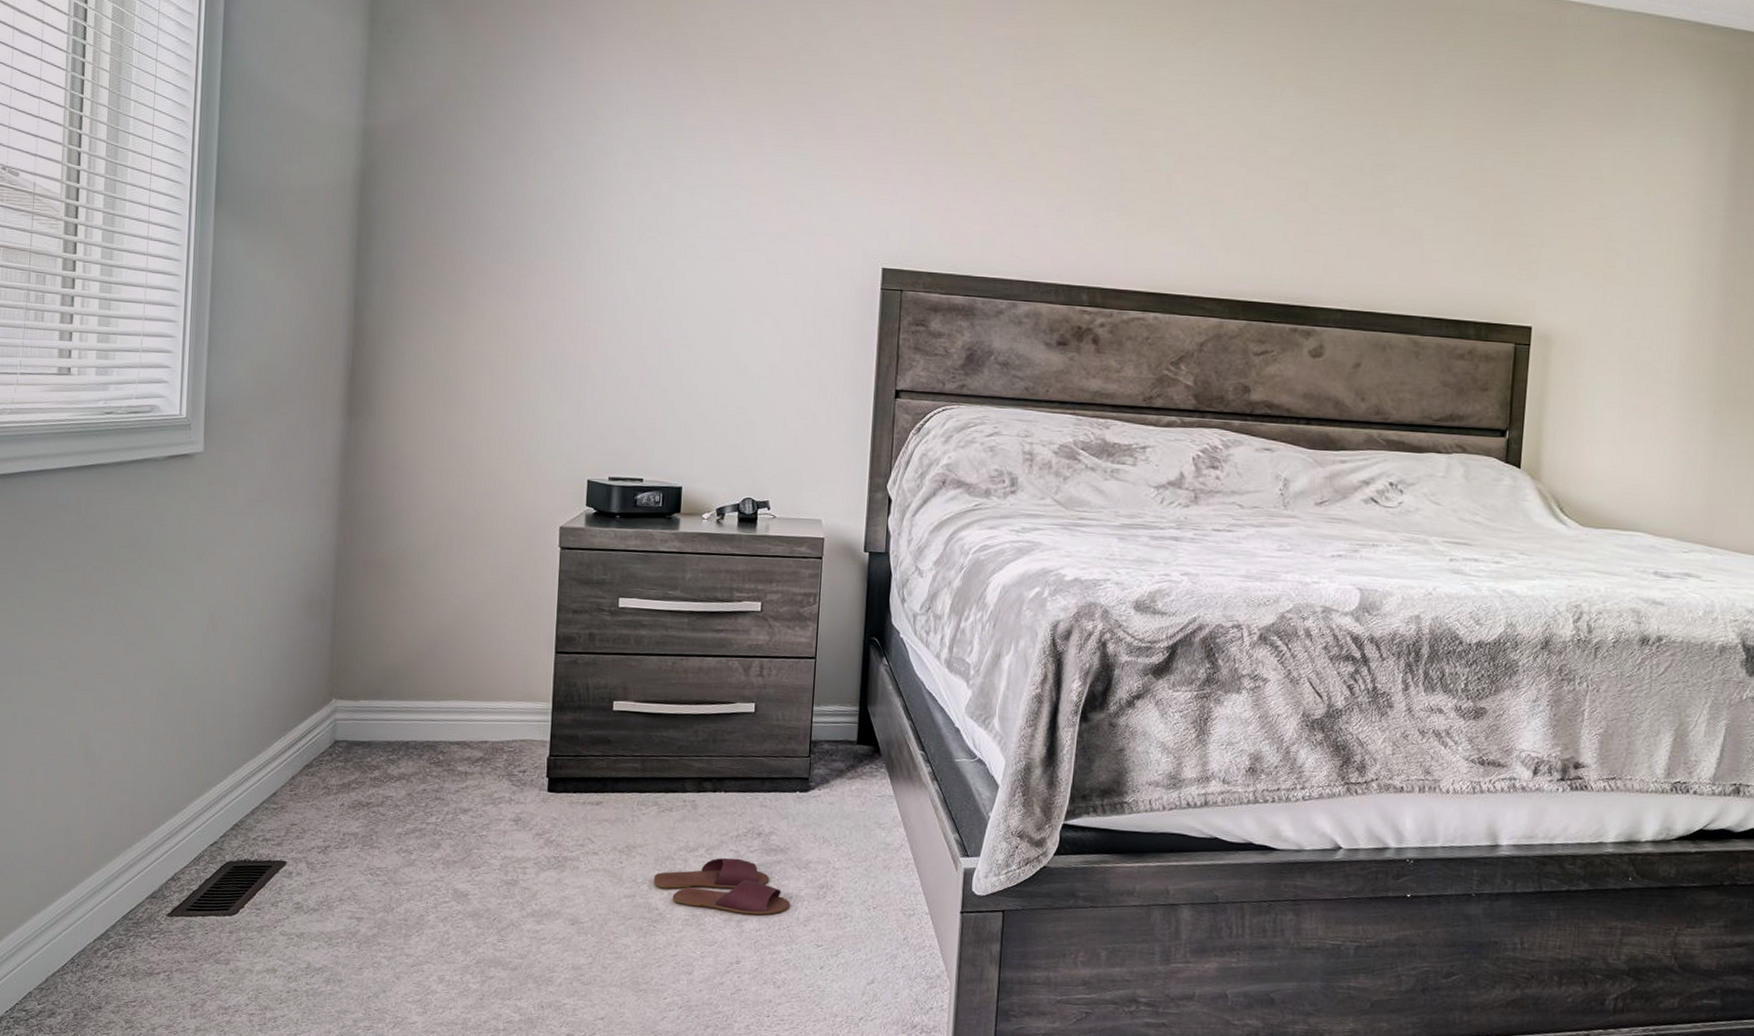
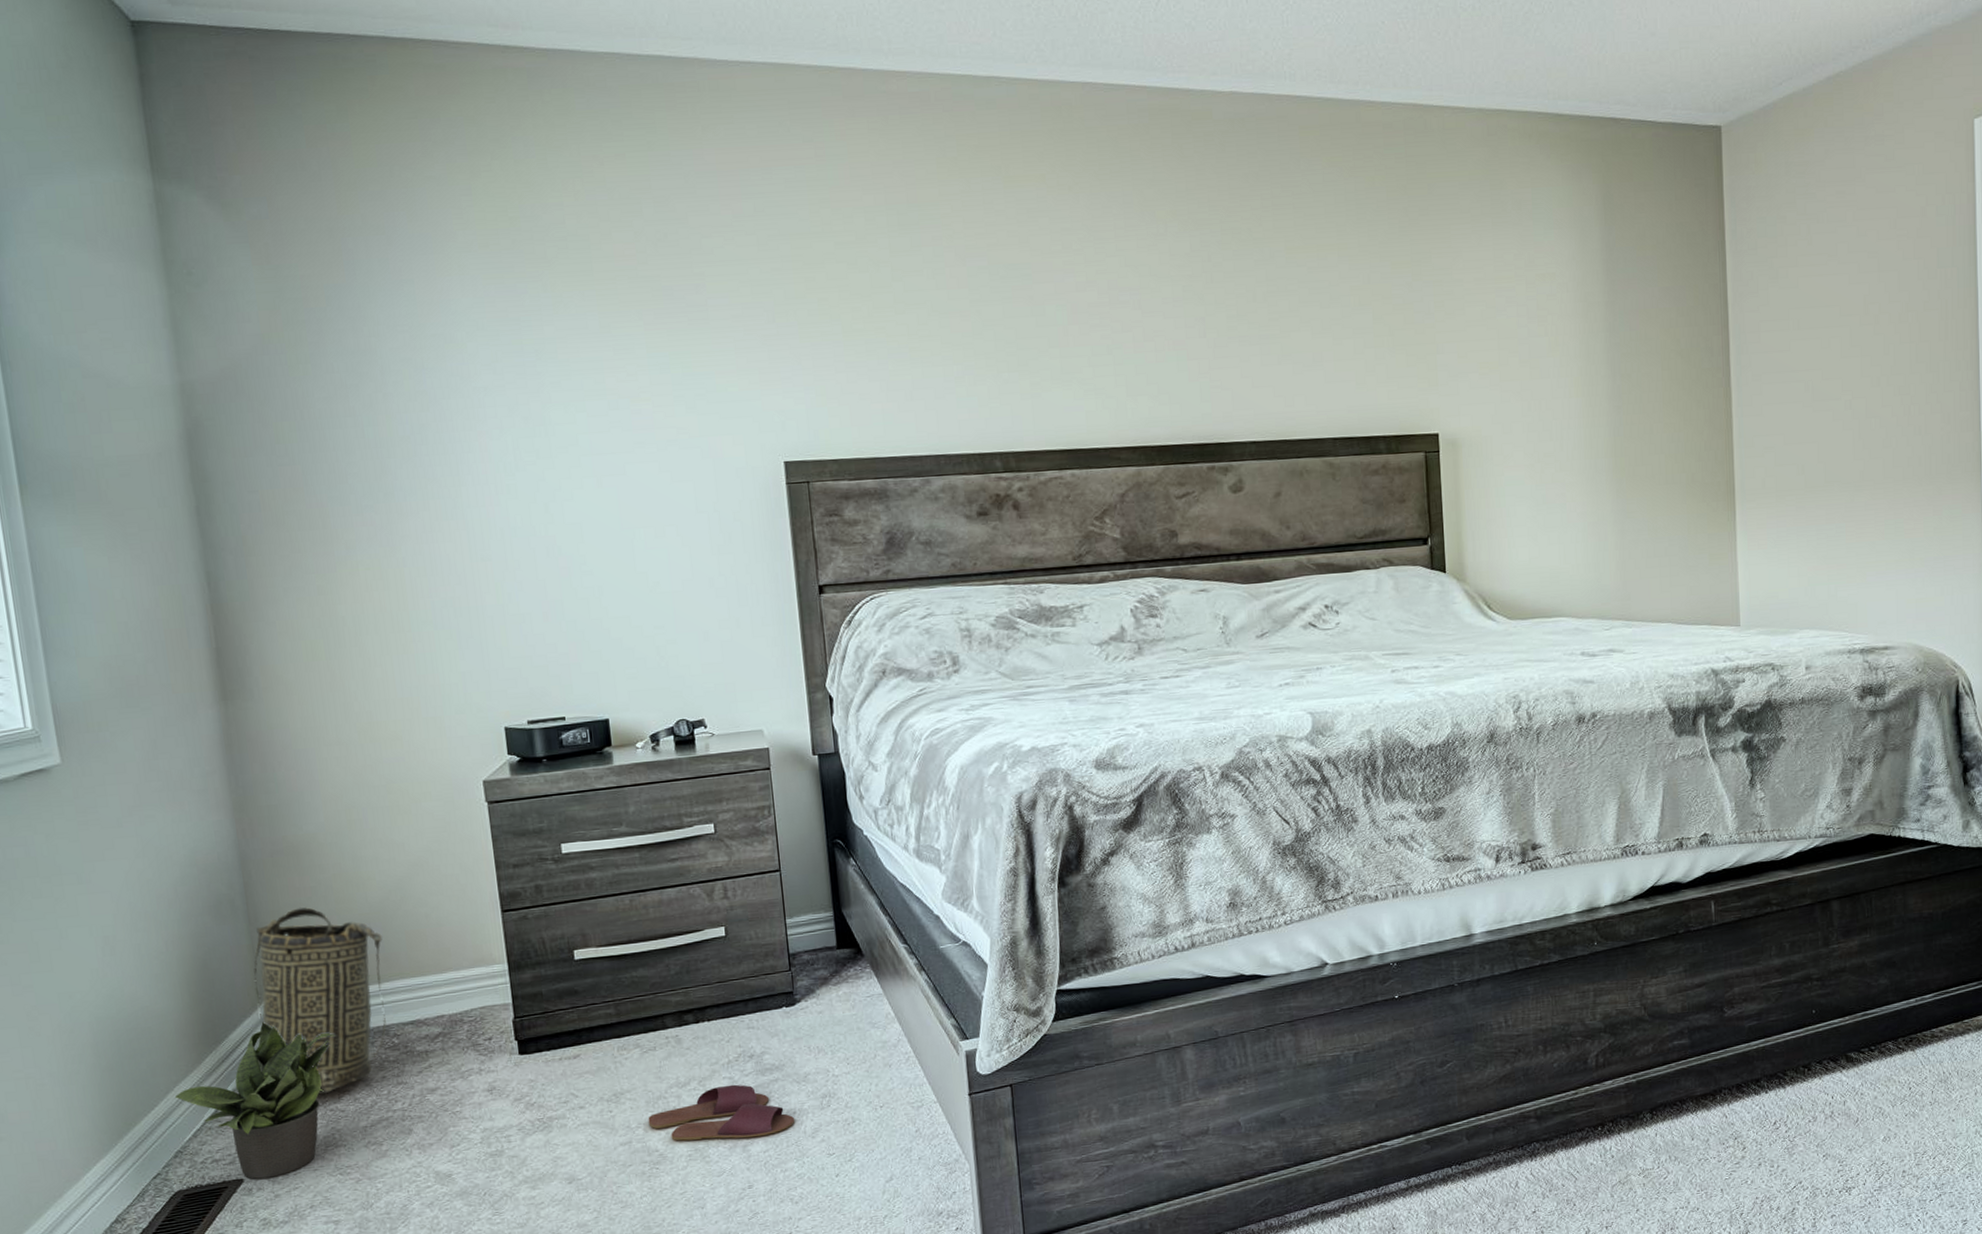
potted plant: none [242,717,391,866] -> present [174,1021,337,1179]
basket: none [327,617,447,795] -> present [254,907,386,1094]

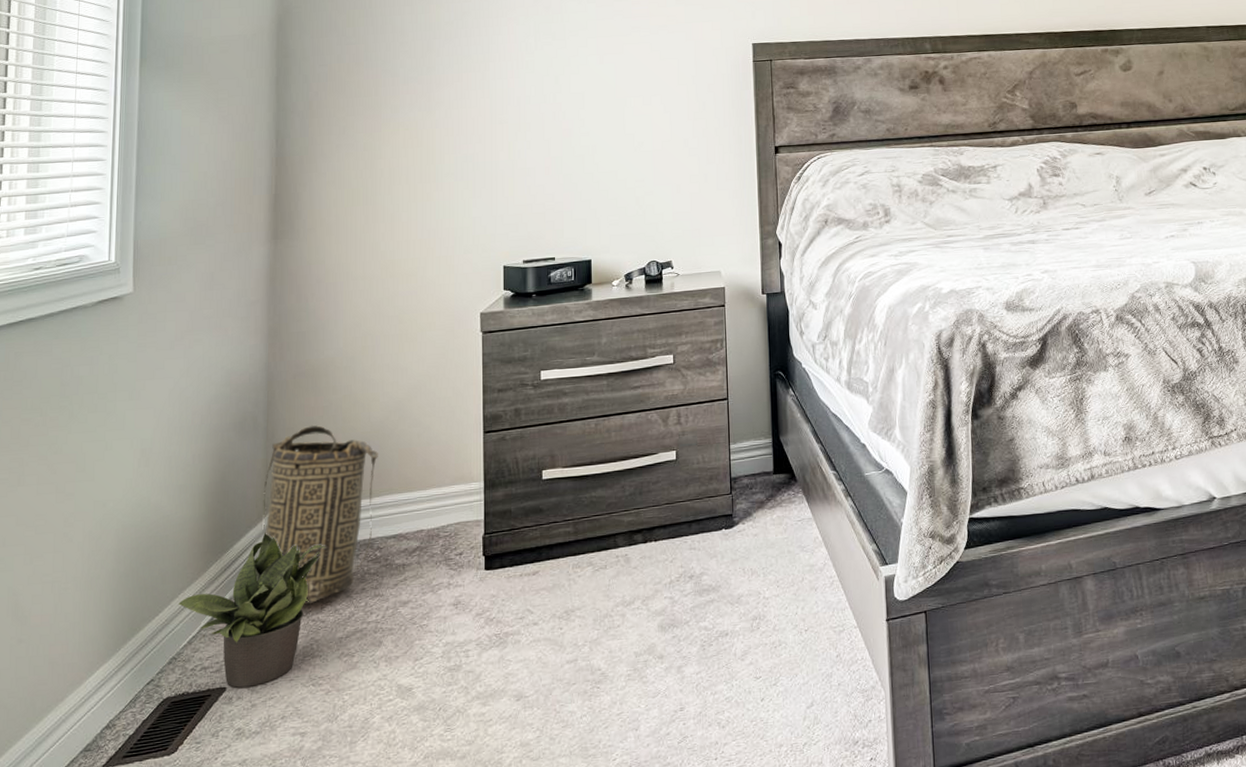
slippers: present [648,1084,795,1141] -> none [594,604,727,660]

